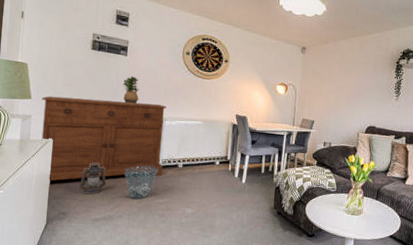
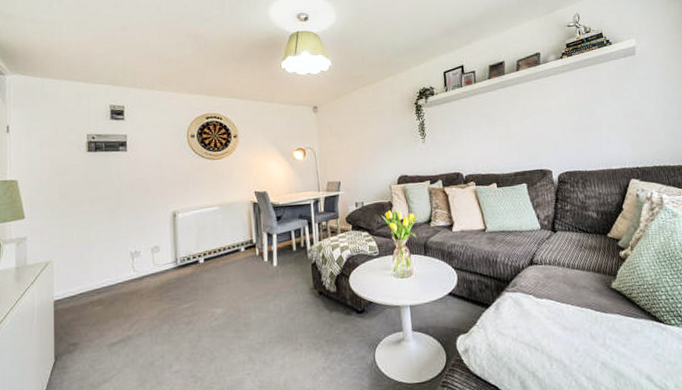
sideboard: present [41,96,166,181] -> none [37,197,182,309]
lantern: present [79,163,106,195] -> none [88,277,120,317]
potted plant: present [122,75,139,105] -> none [125,171,146,203]
waste basket: present [124,165,158,200] -> none [139,267,177,311]

